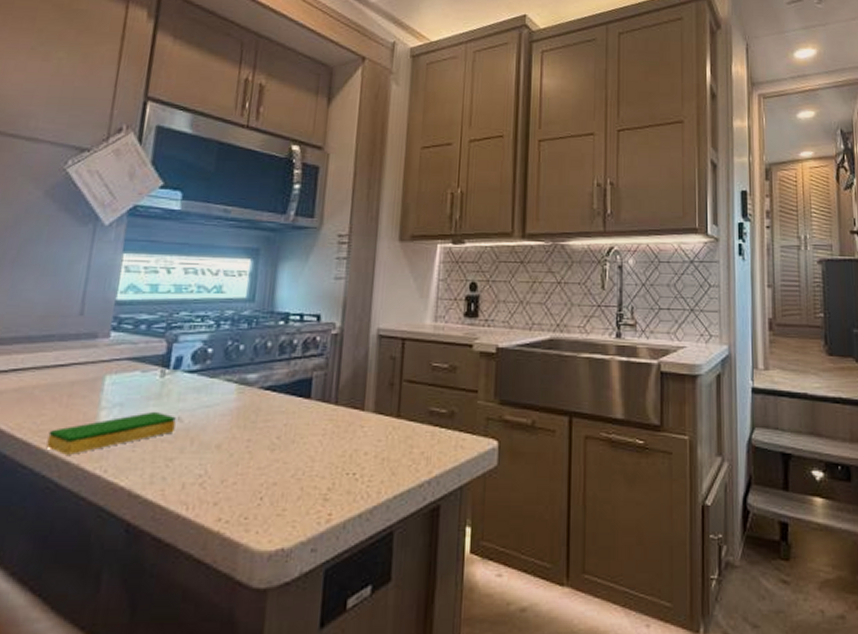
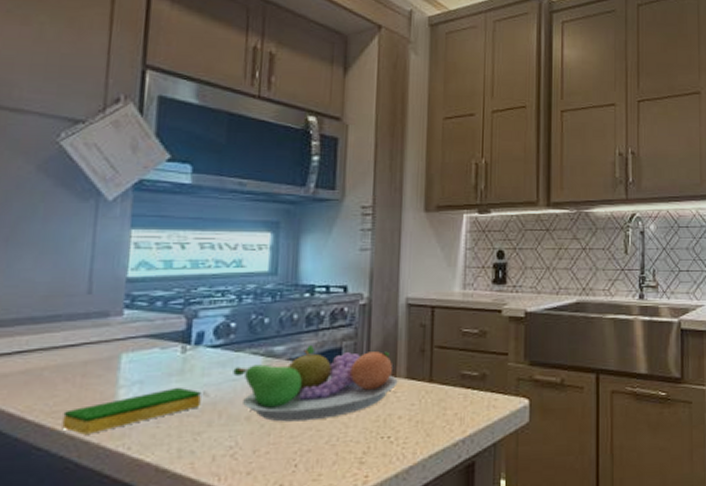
fruit bowl: none [207,374,366,452] -> present [233,345,398,422]

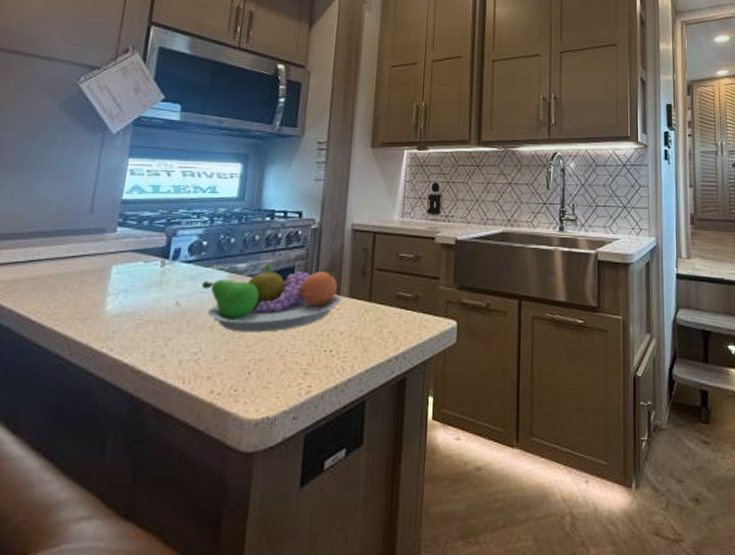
dish sponge: present [62,387,201,435] -> none [59,296,175,336]

